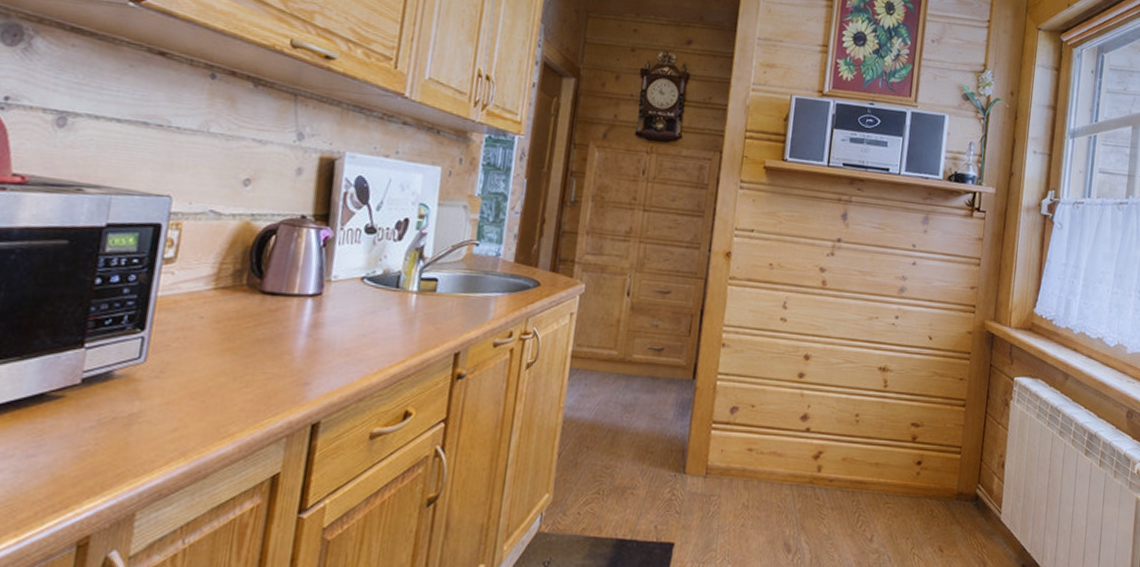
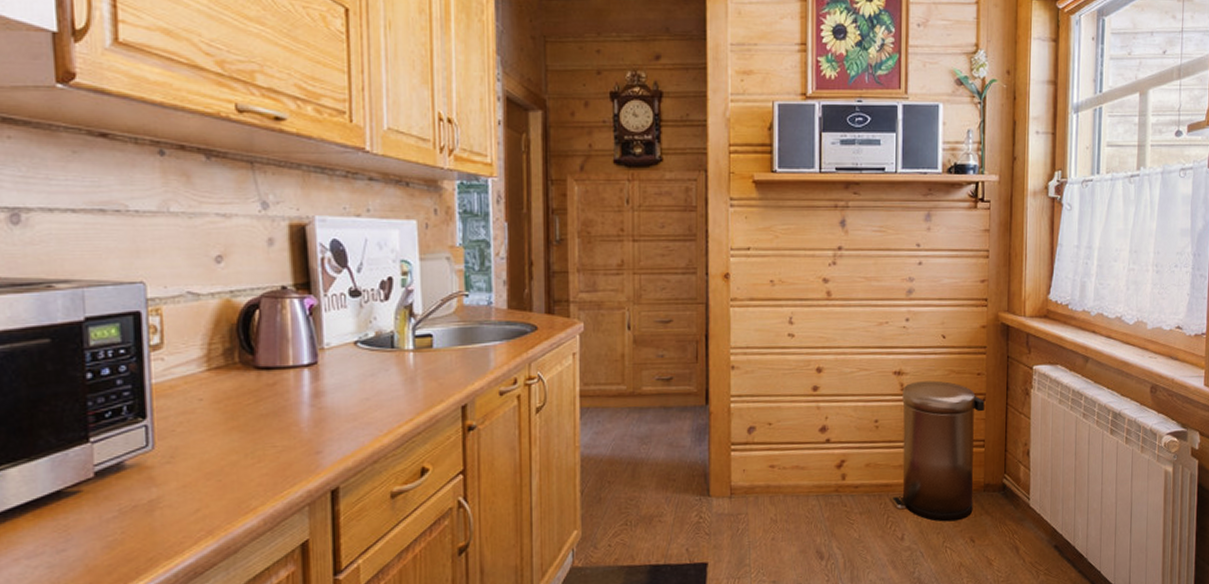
pedal bin: none [862,380,965,528] -> present [889,380,985,522]

